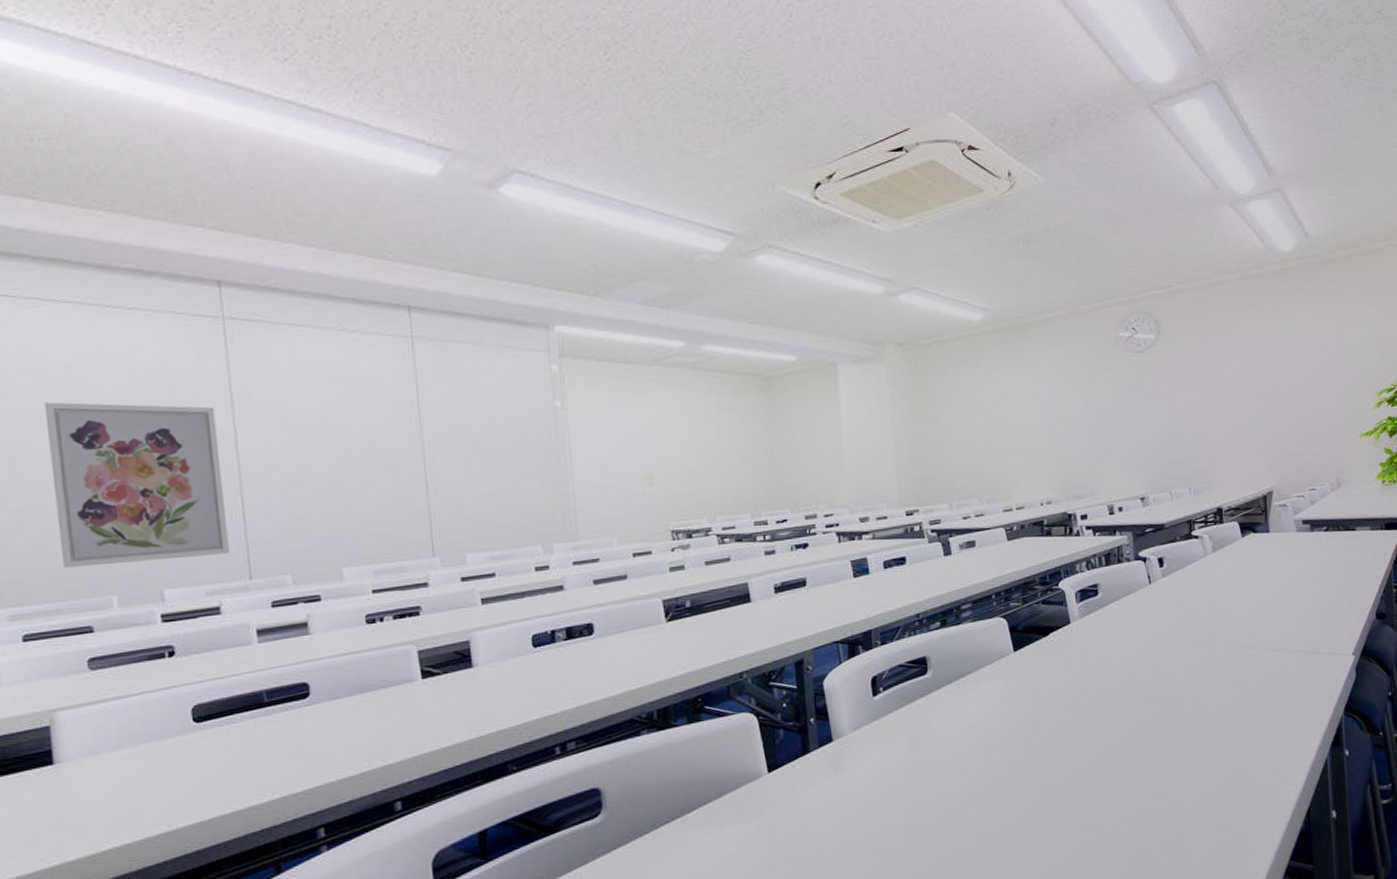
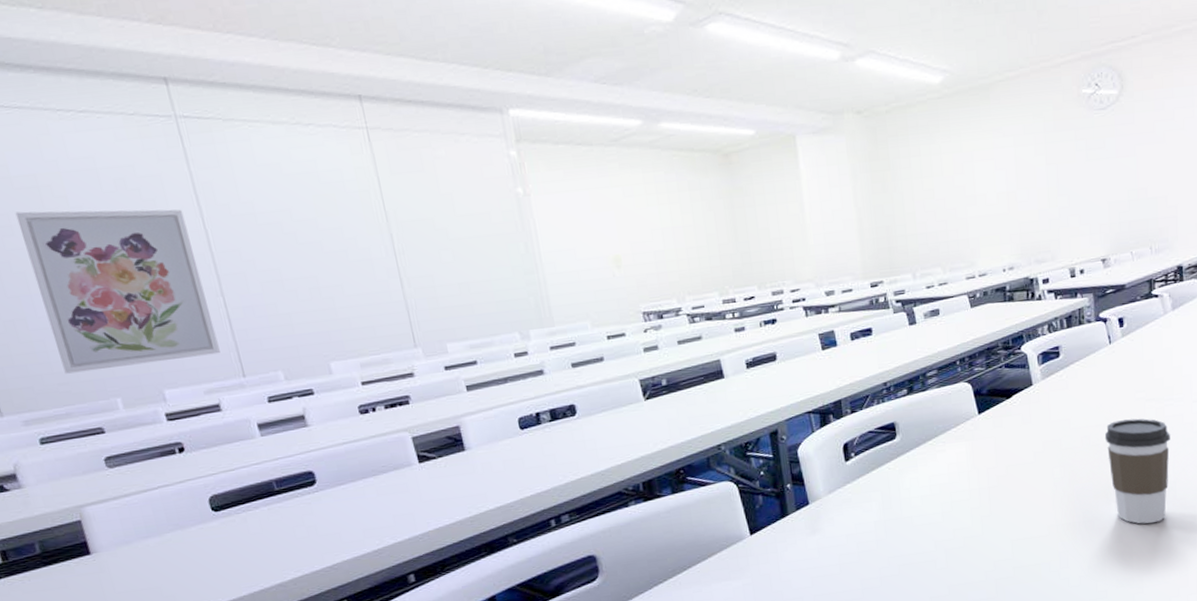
coffee cup: none [1145,663,1214,778] -> present [1104,418,1170,524]

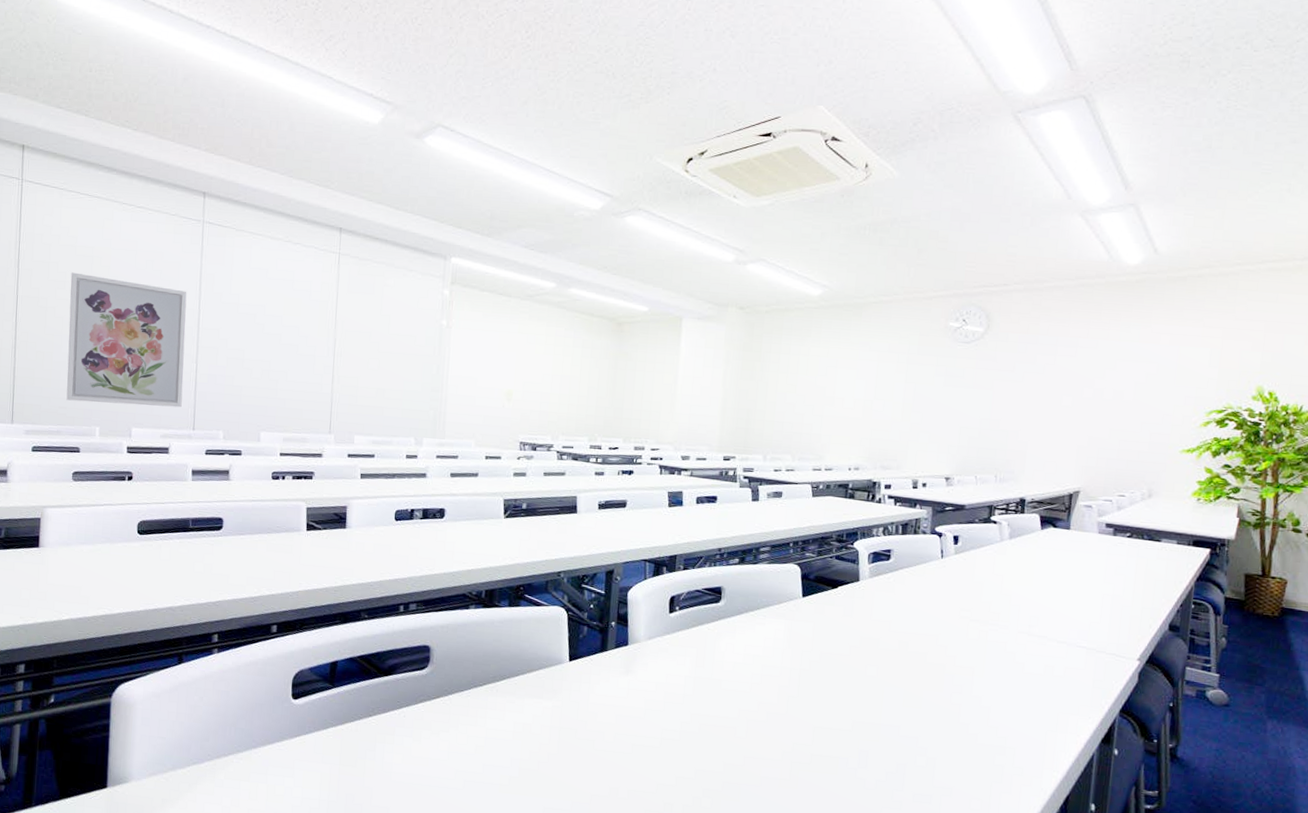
coffee cup: present [1104,418,1170,524] -> none [923,633,991,745]

